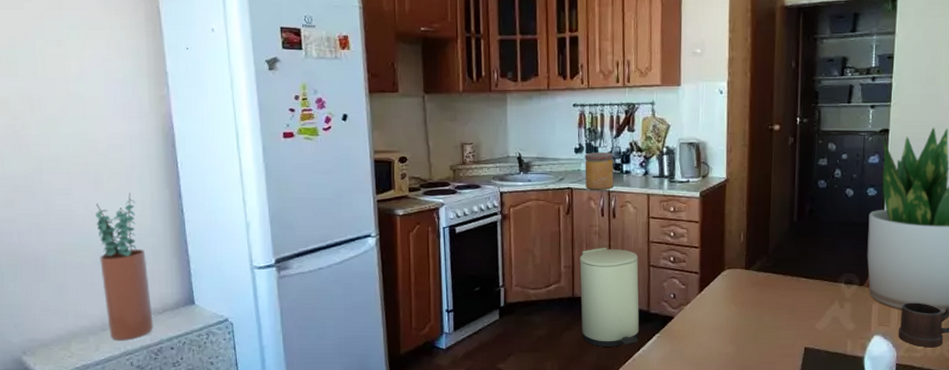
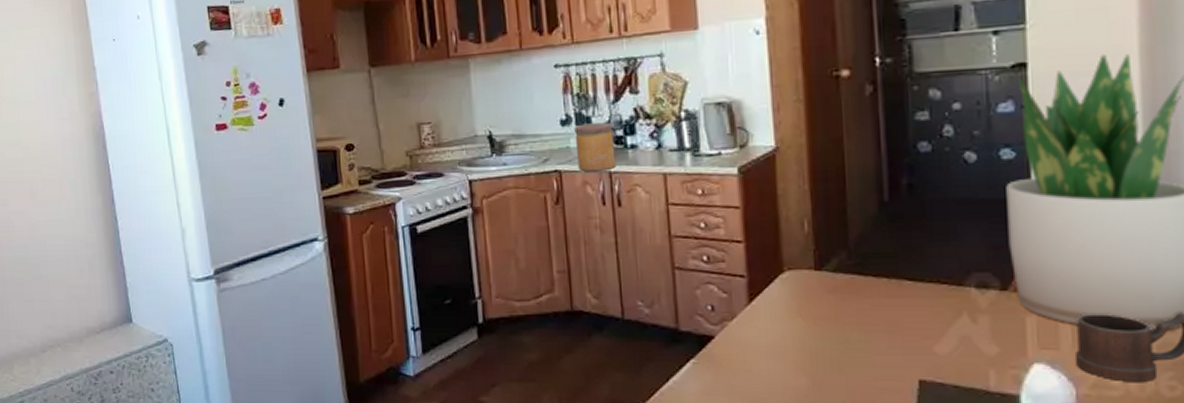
vase: present [95,193,154,341] -> none [32,200,92,363]
pedal bin: present [580,247,639,347] -> none [577,244,666,376]

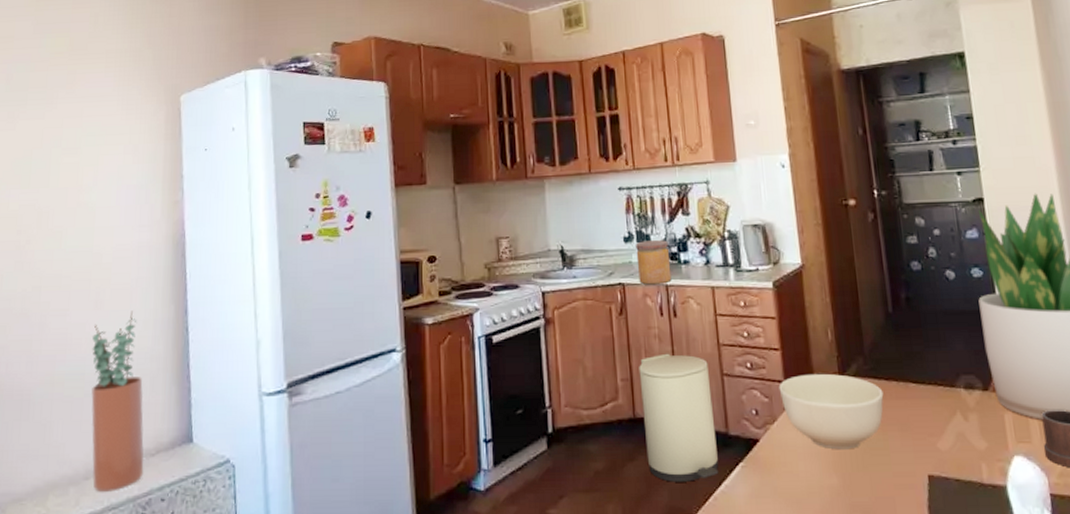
vase: none [32,200,92,363] -> present [91,310,144,492]
pedal bin: none [577,244,666,376] -> present [639,353,719,482]
bowl: none [740,268,870,350] -> present [778,373,884,450]

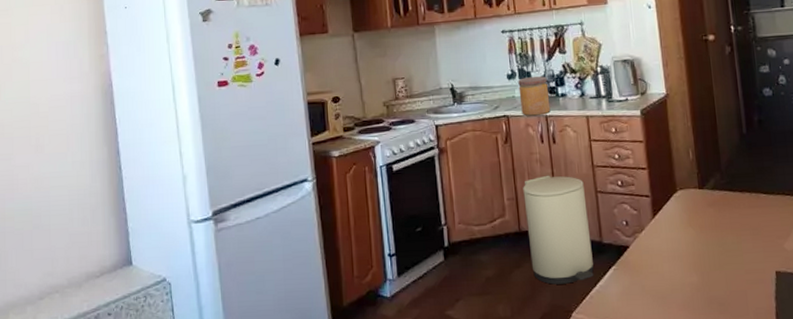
vase: present [91,310,144,492] -> none [36,153,91,310]
bowl: present [778,373,884,450] -> none [646,188,738,253]

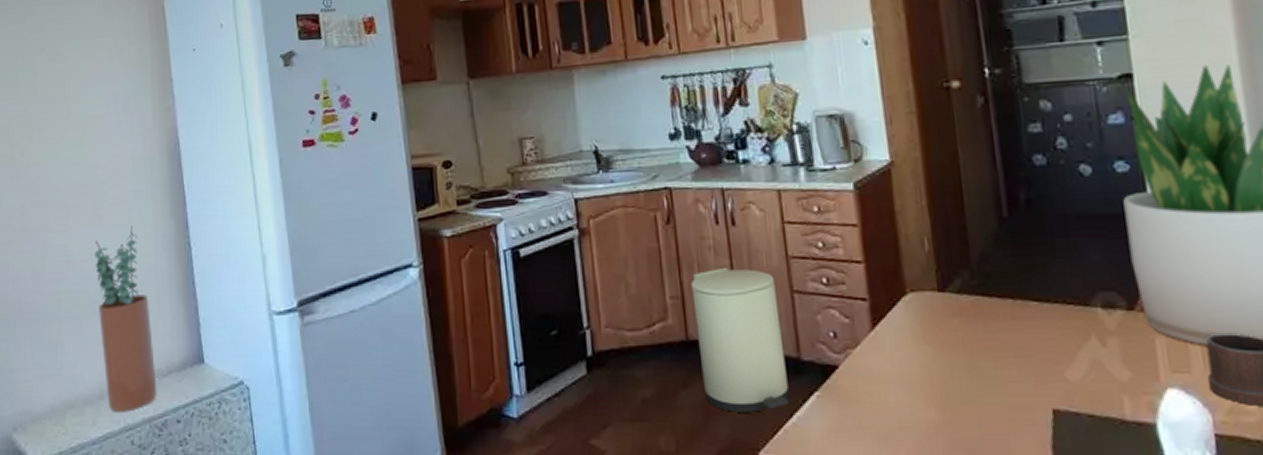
vase: none [36,153,91,310] -> present [95,225,157,412]
jar: present [518,76,551,116] -> none [684,136,728,189]

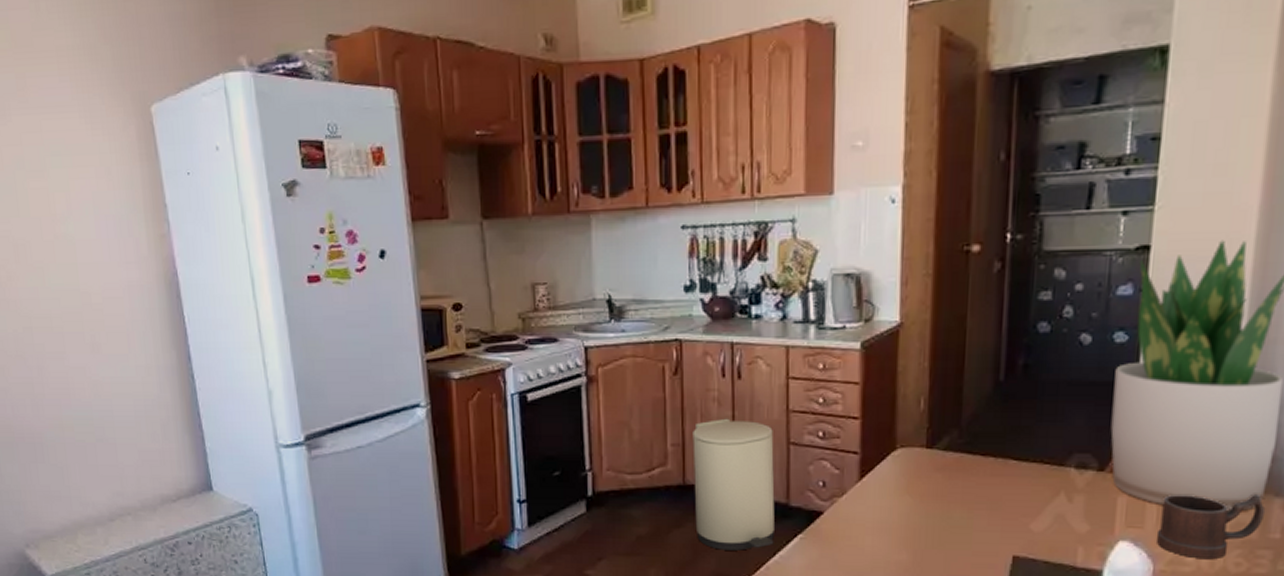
vase: present [95,225,157,412] -> none [95,355,167,533]

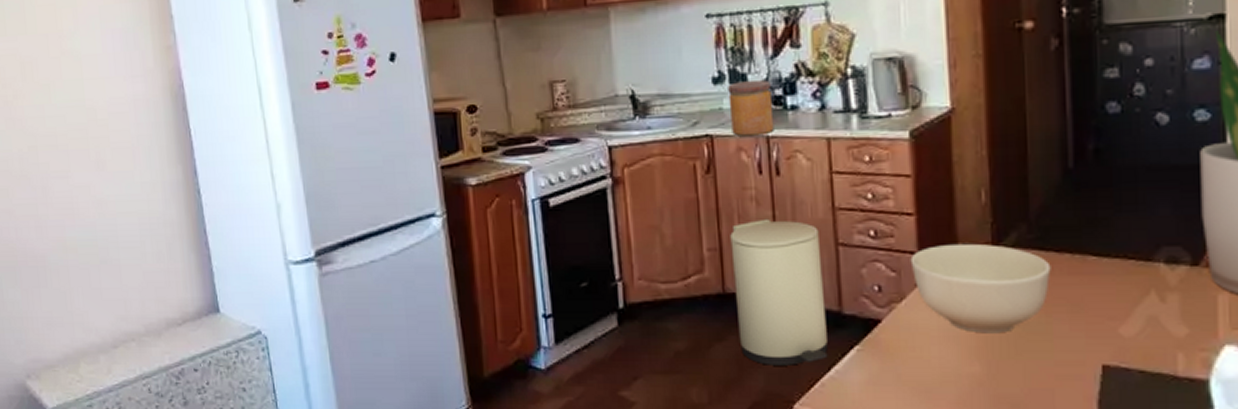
jar: none [698,290,739,342] -> present [728,80,774,136]
bowl: none [853,445,977,526] -> present [910,243,1051,334]

